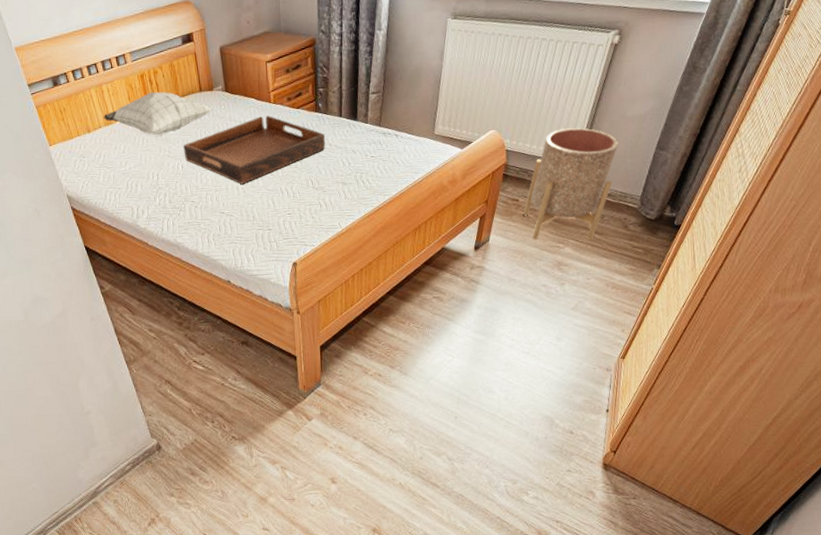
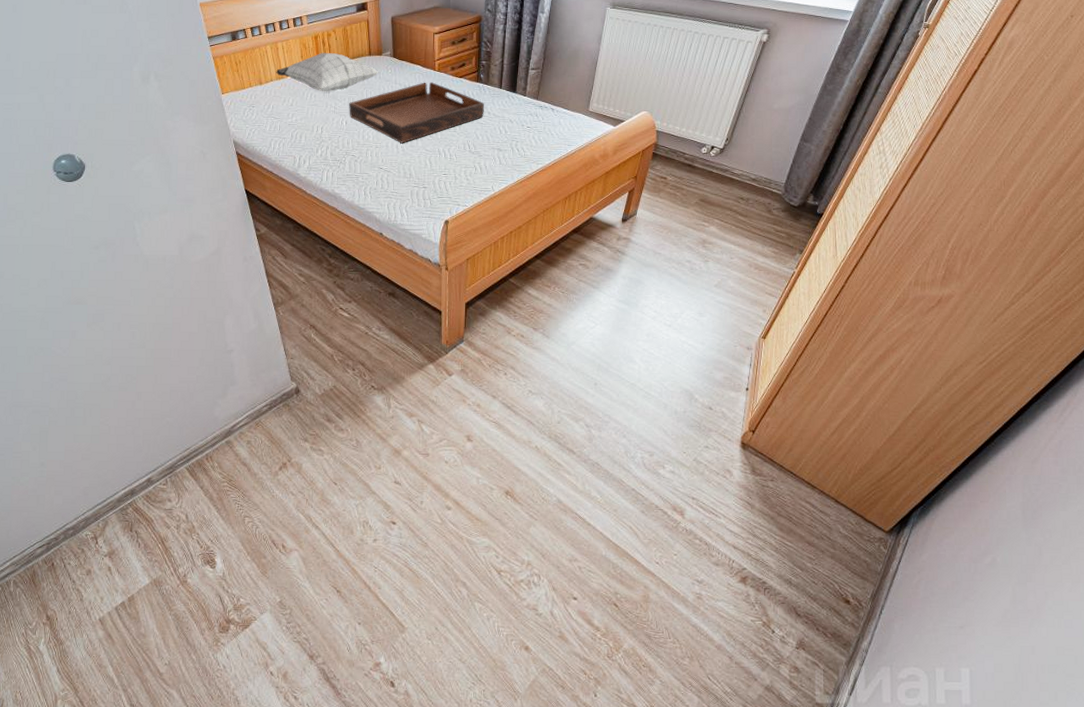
planter: present [522,127,619,241] -> none [670,115,764,222]

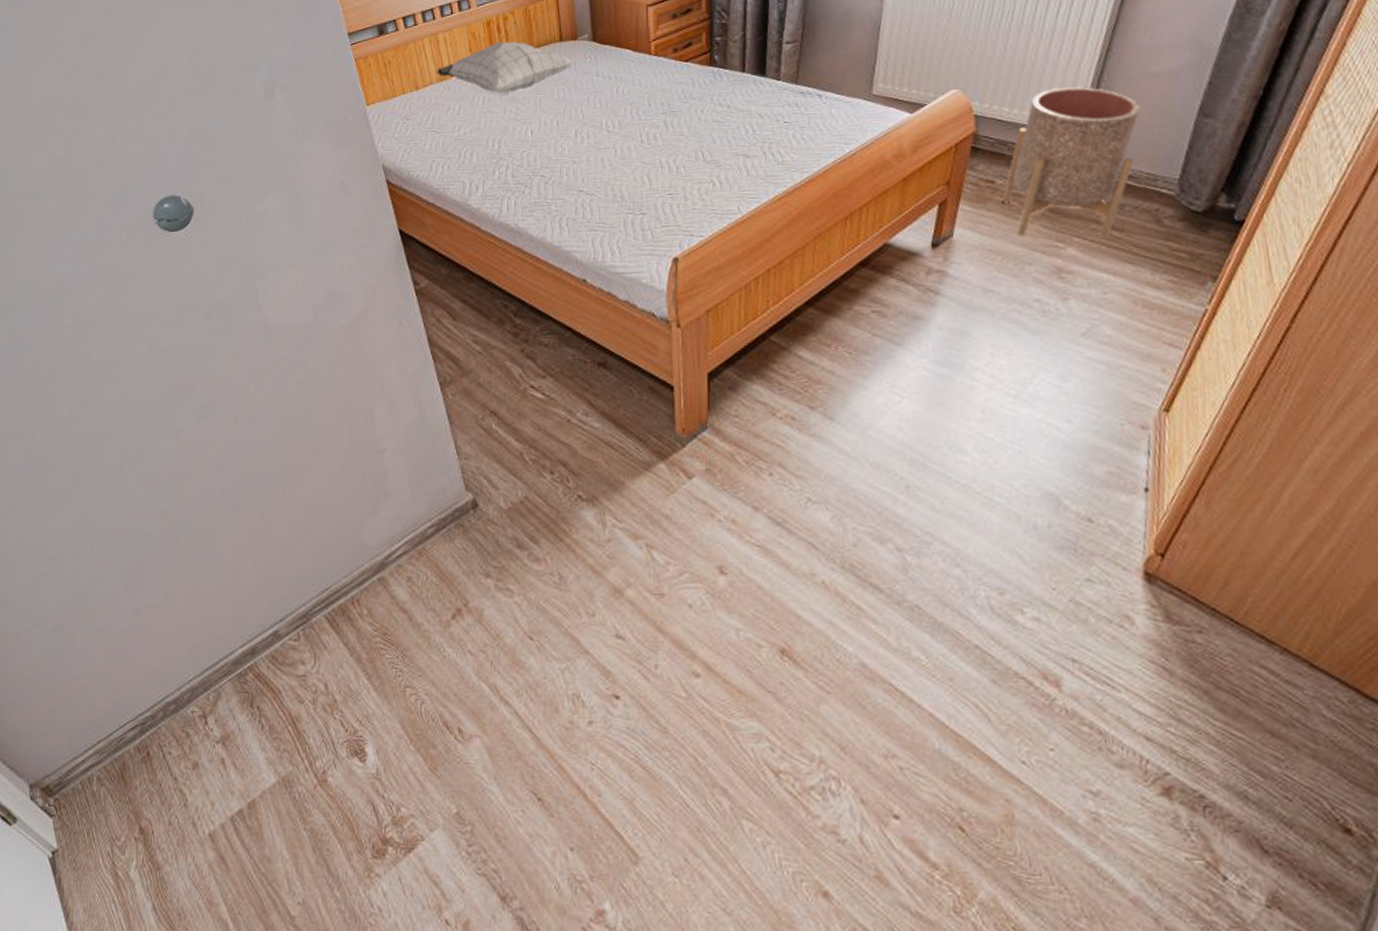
serving tray: present [349,82,484,143] -> none [535,70,722,155]
planter: none [670,115,764,222] -> present [1001,87,1140,239]

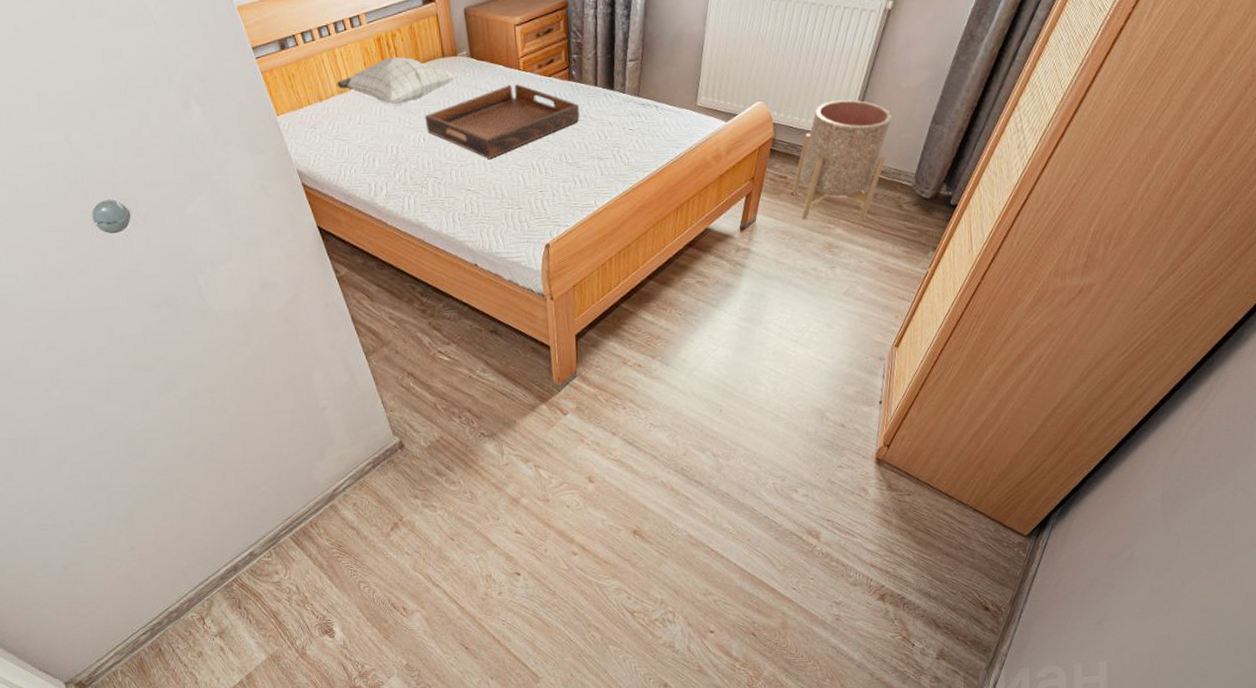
serving tray: none [535,70,722,155] -> present [425,84,580,159]

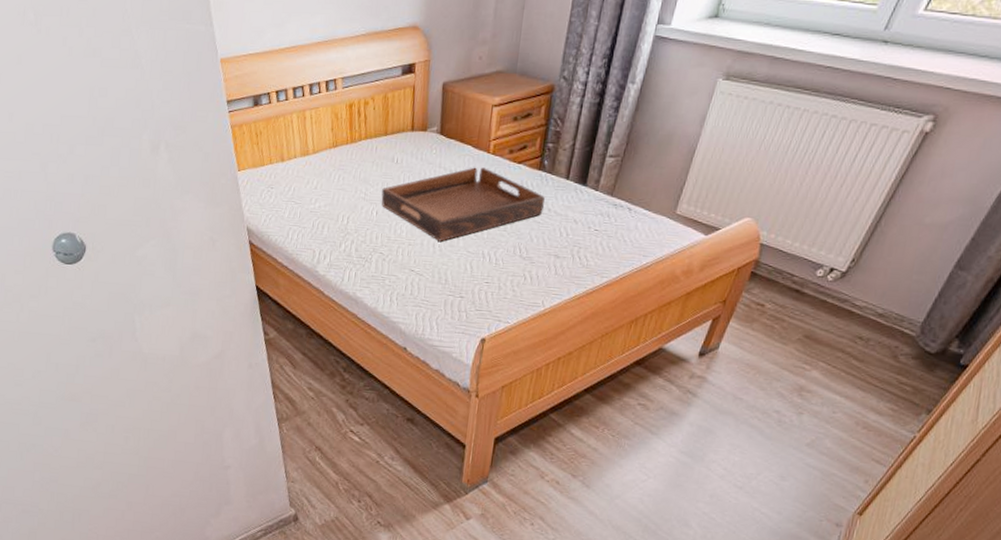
pillow: present [336,56,456,105] -> none [300,124,421,175]
planter: present [791,99,892,221] -> none [766,227,907,367]

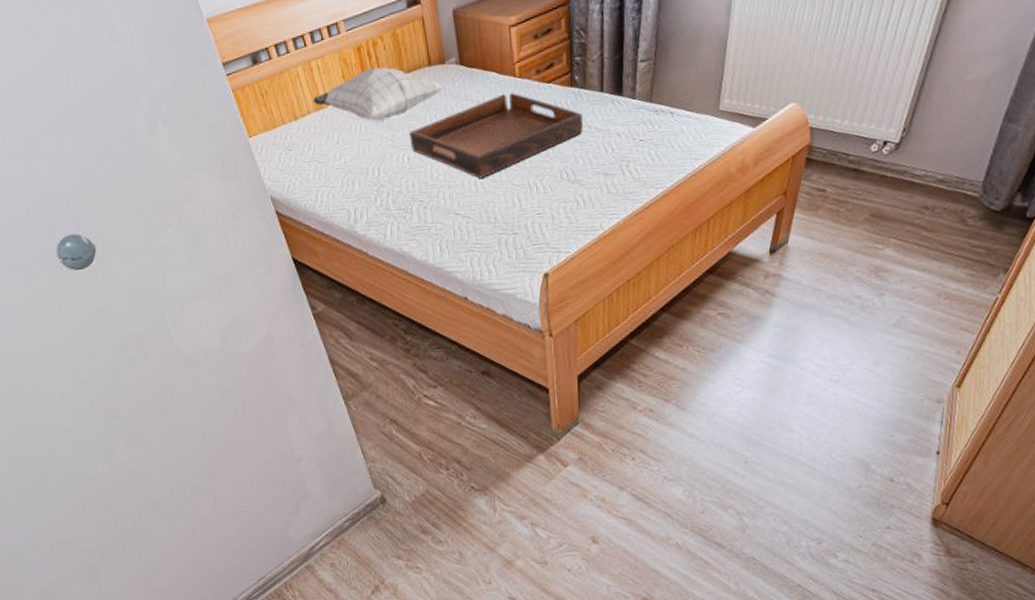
pillow: none [300,124,421,175] -> present [312,67,444,122]

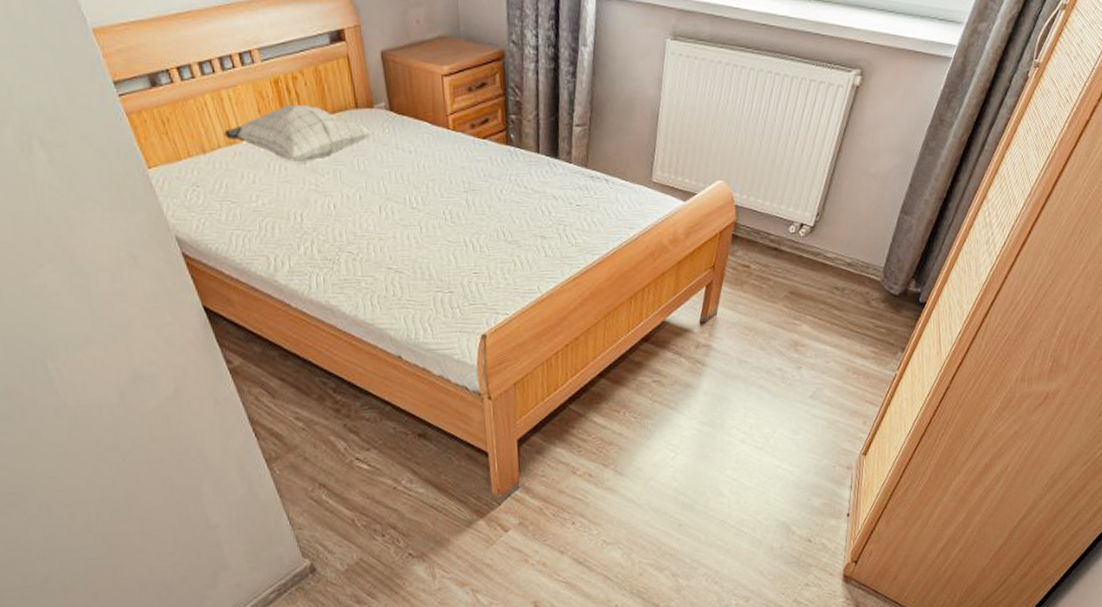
serving tray: present [409,93,583,179] -> none [335,146,520,232]

